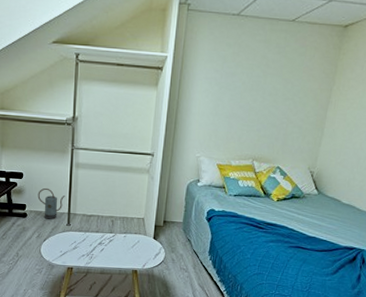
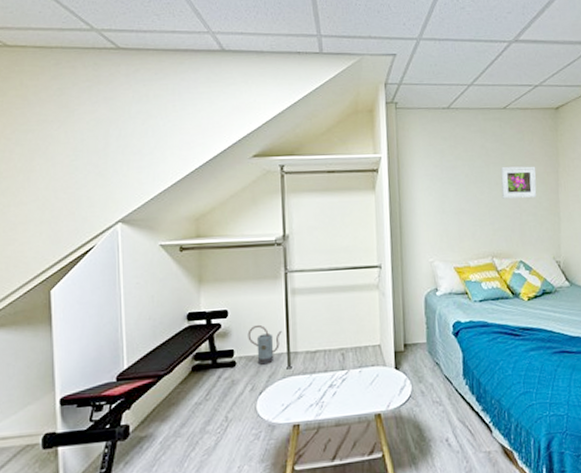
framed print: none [272,79,311,112] -> present [500,166,537,199]

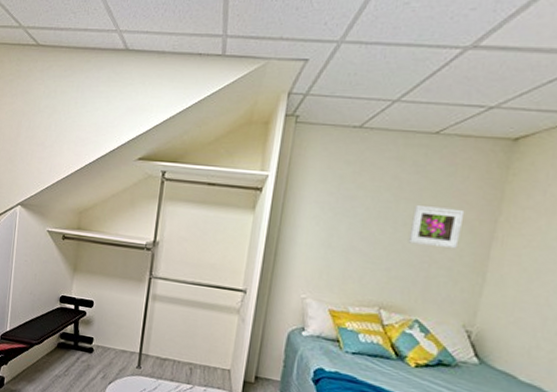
watering can: present [247,324,282,365] -> none [107,320,138,359]

